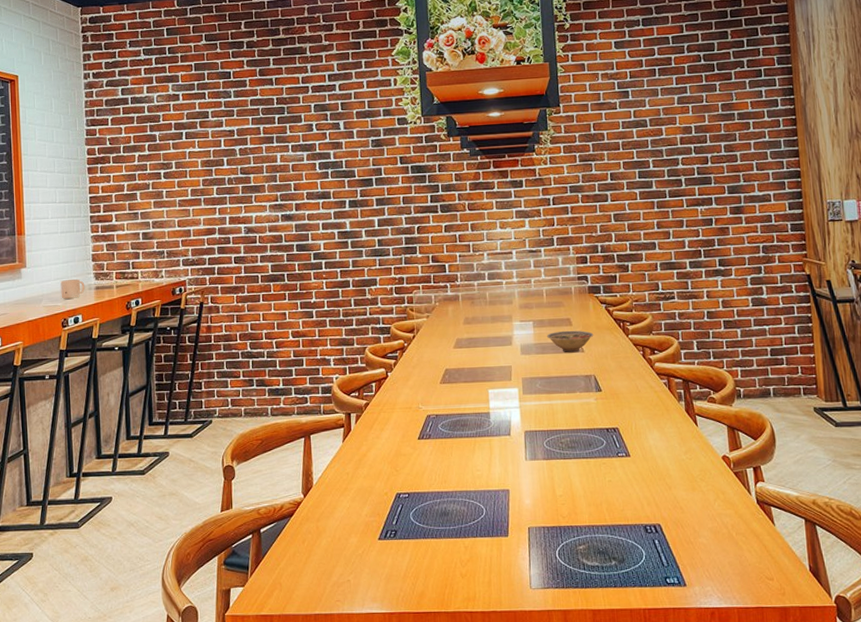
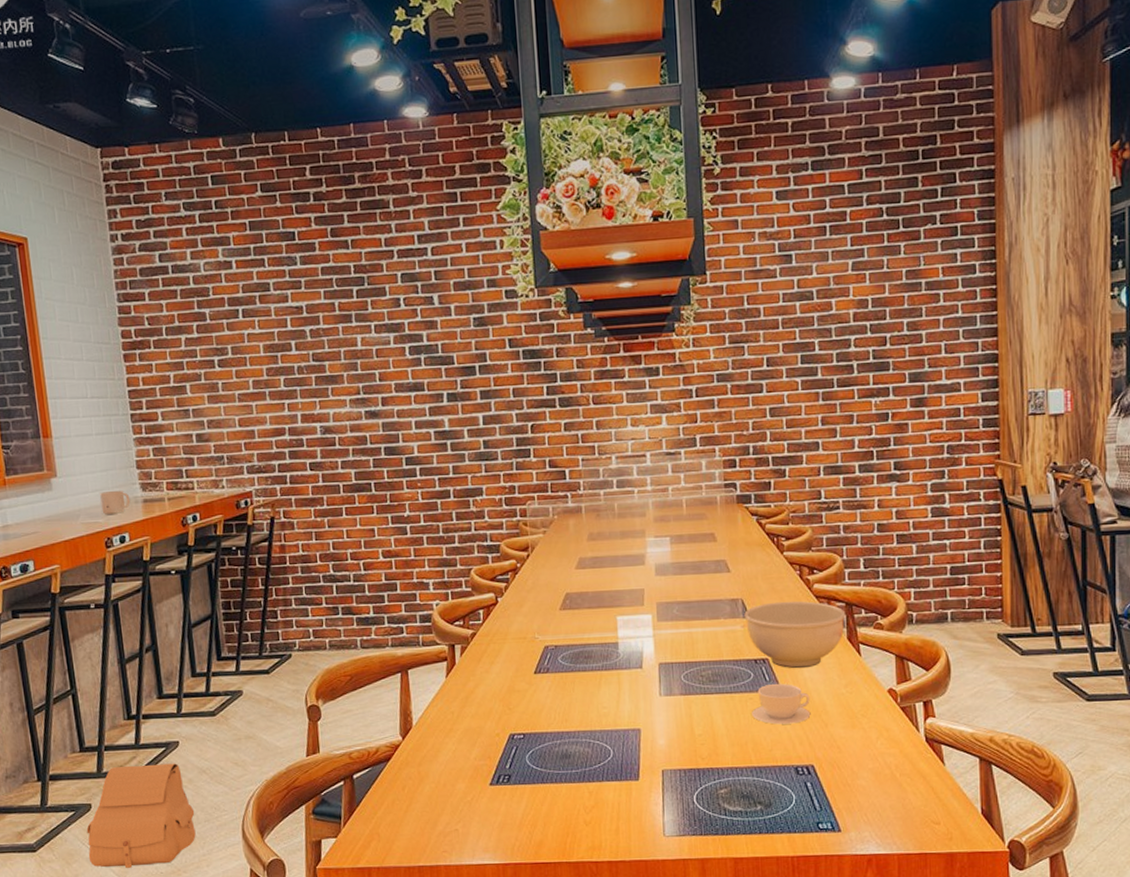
satchel: none [27,517,122,613] -> present [86,763,196,868]
soup bowl: present [546,330,594,353] -> none [686,547,742,574]
soup bowl: none [597,377,684,437] -> present [744,601,846,669]
teacup: none [605,449,656,487] -> present [752,683,811,725]

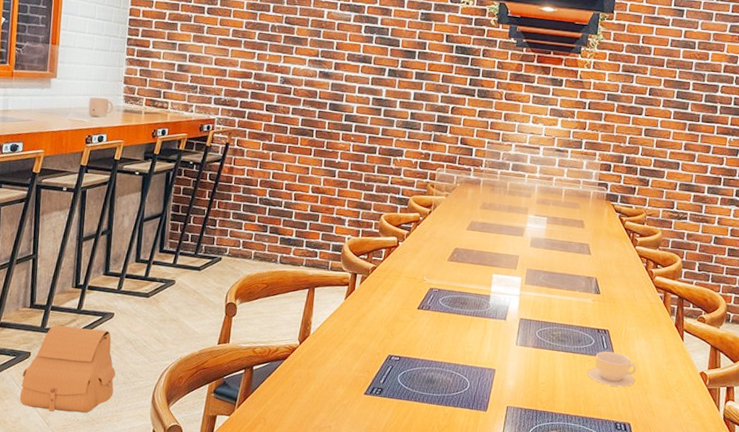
soup bowl: present [744,601,846,669] -> none [595,285,677,344]

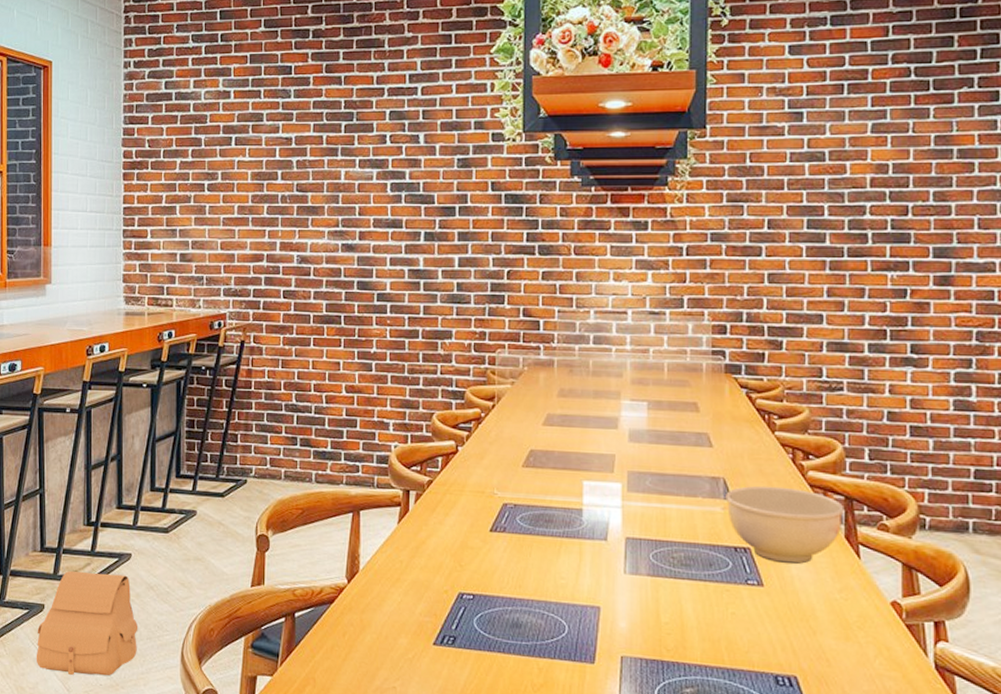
mug: present [88,97,114,118] -> none [87,301,114,324]
teacup: present [587,351,637,387] -> none [728,576,797,626]
soup bowl: none [595,285,677,344] -> present [726,486,845,565]

